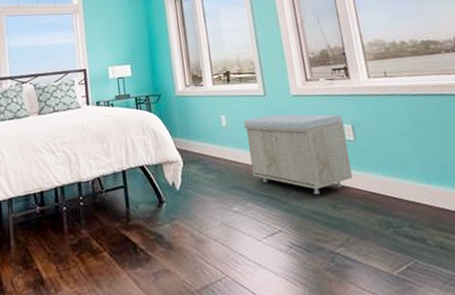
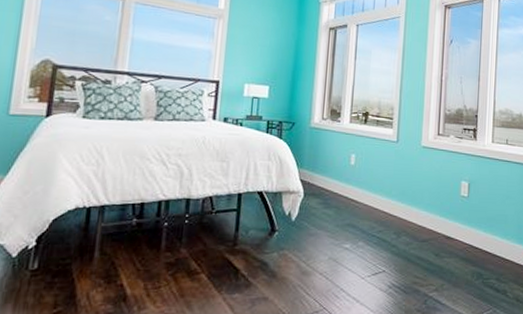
storage bench: present [243,113,353,195] -> none [369,161,462,242]

